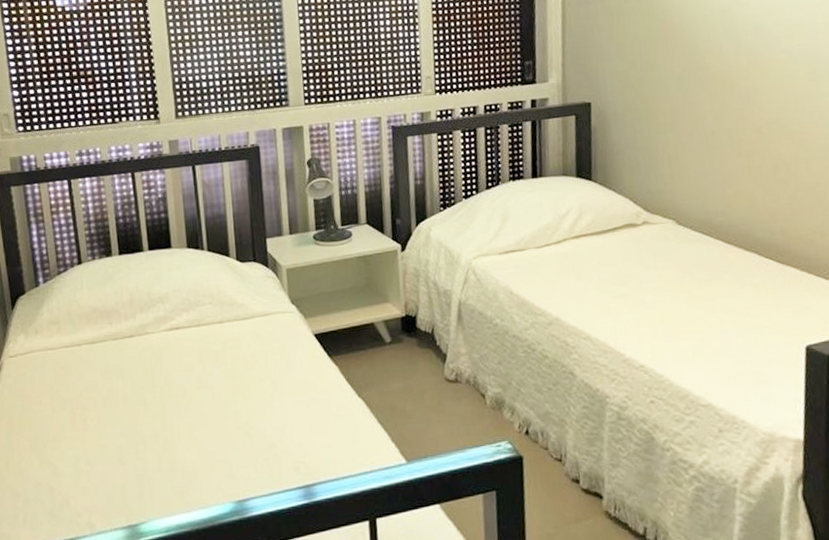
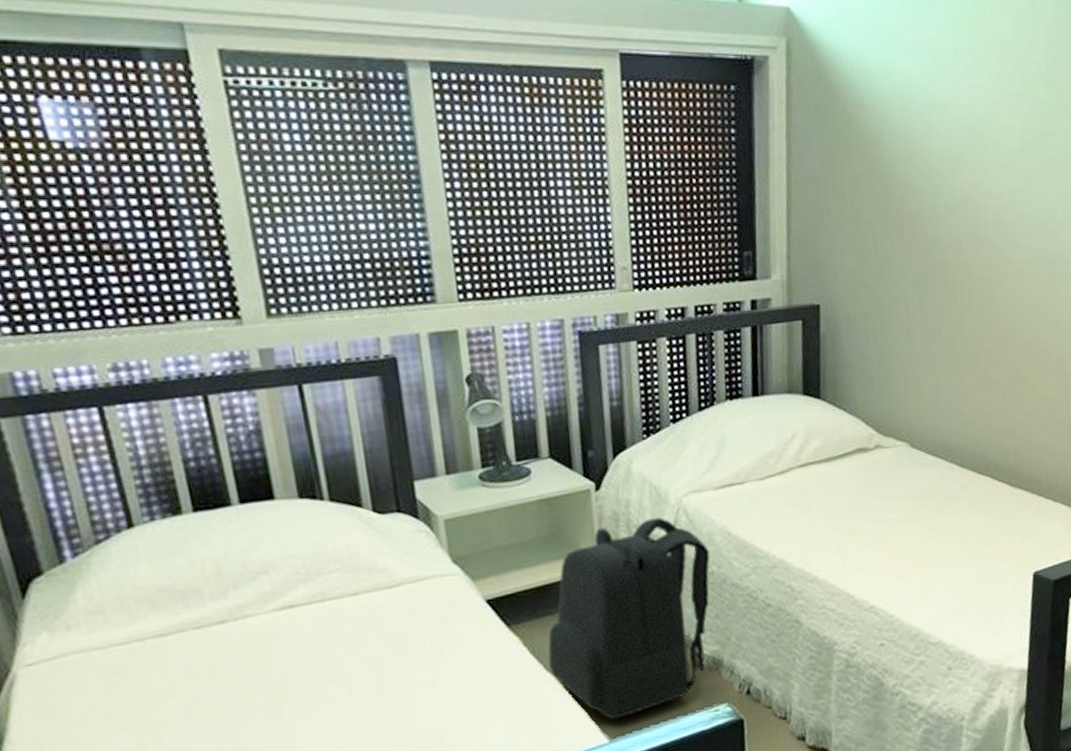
backpack: none [360,276,495,444] -> present [548,517,710,720]

